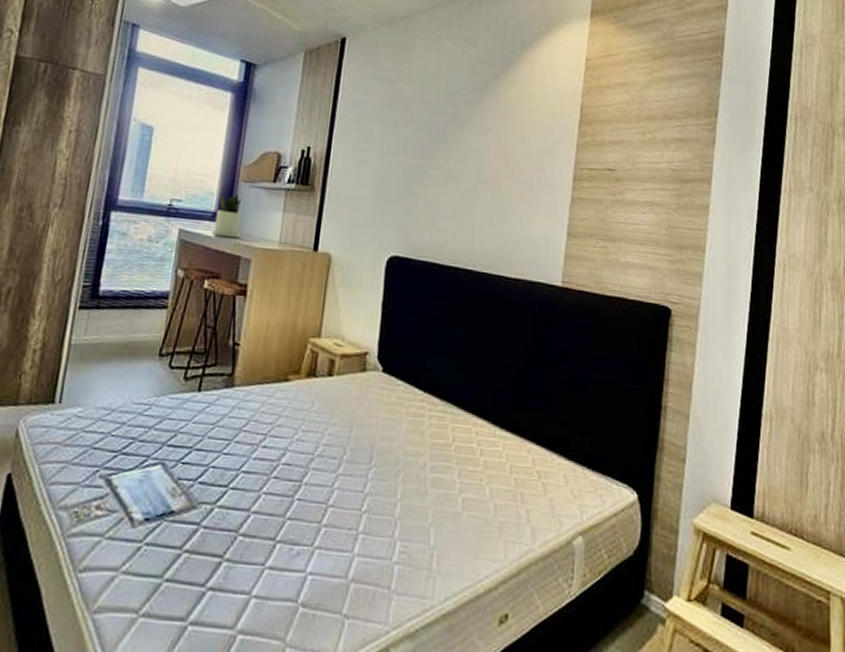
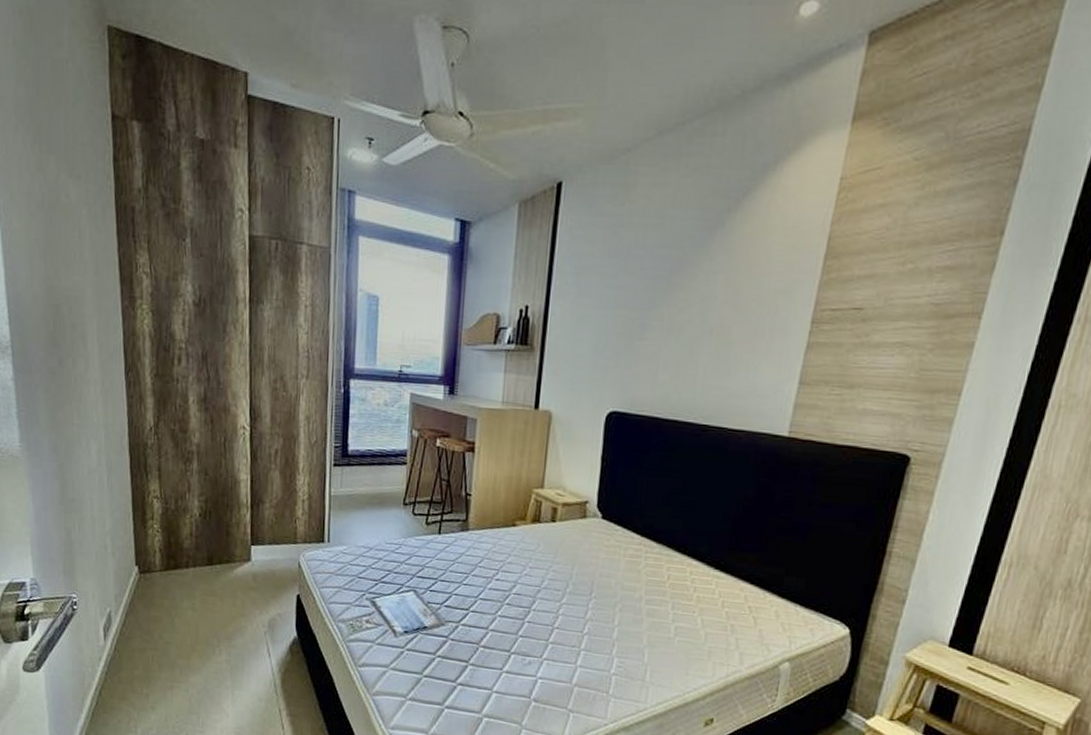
planter: present [211,193,243,239] -> none [439,357,466,400]

